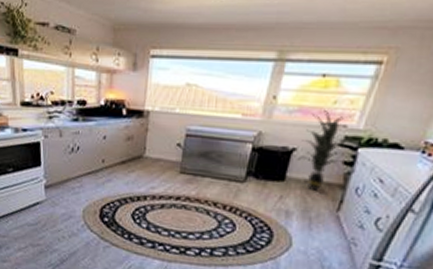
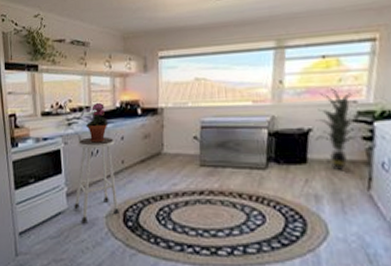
stool: none [52,133,96,215] -> present [74,136,119,224]
potted plant: none [68,99,91,140] -> present [86,103,109,143]

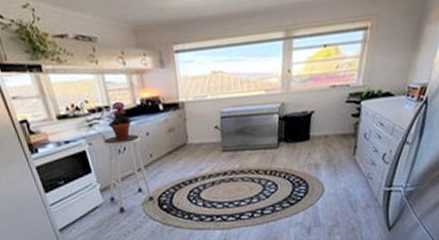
indoor plant: present [314,87,368,172] -> none [316,74,356,144]

